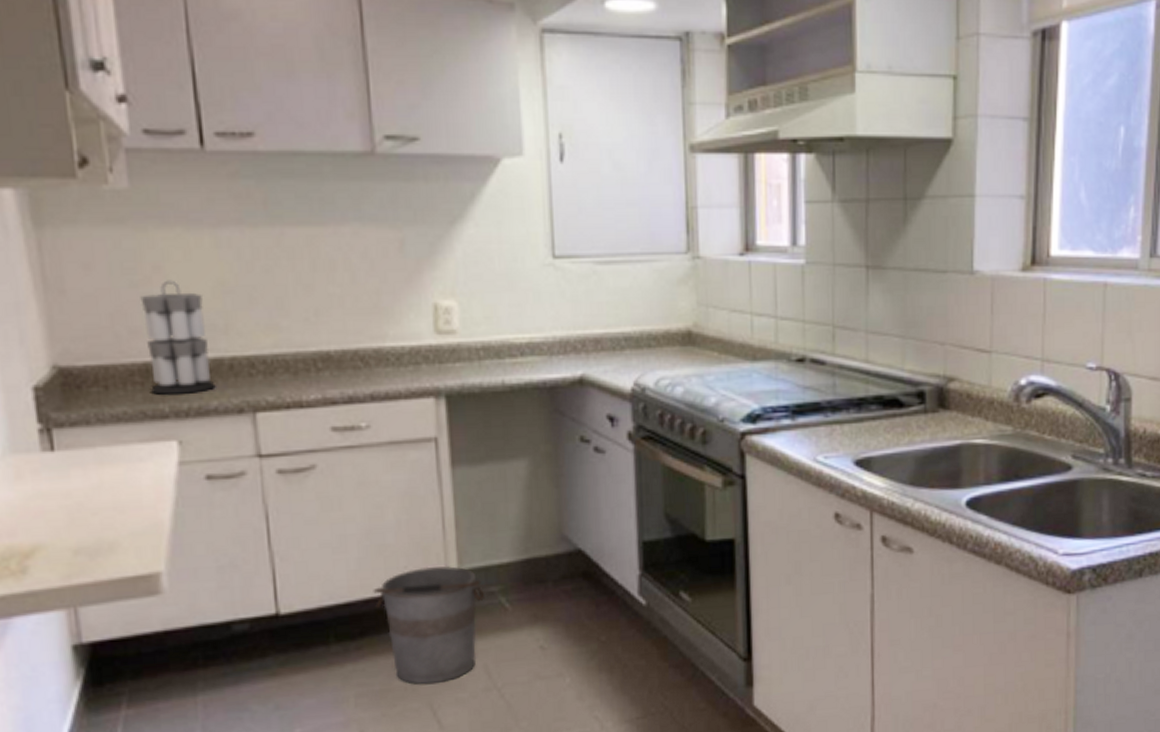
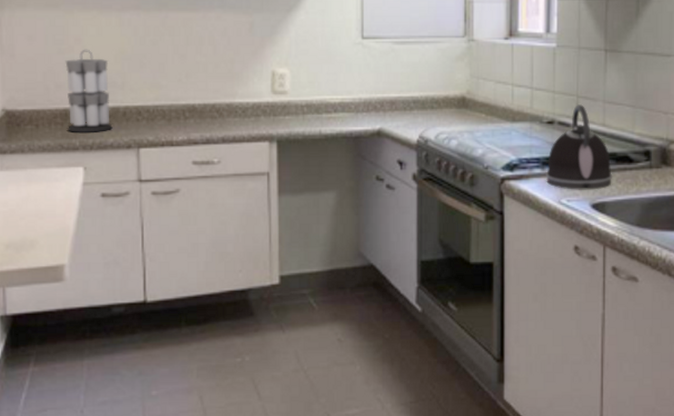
bucket: present [373,565,485,685] -> none [215,271,299,364]
kettle: none [796,336,880,444] -> present [545,104,613,190]

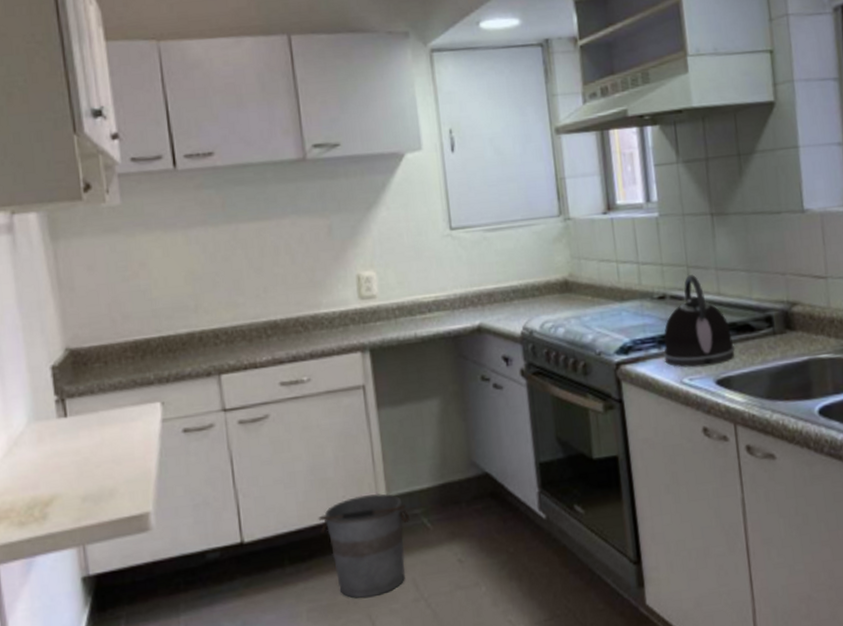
spice rack: present [65,49,113,134] -> none [130,273,189,366]
bucket: none [215,271,299,364] -> present [318,493,410,598]

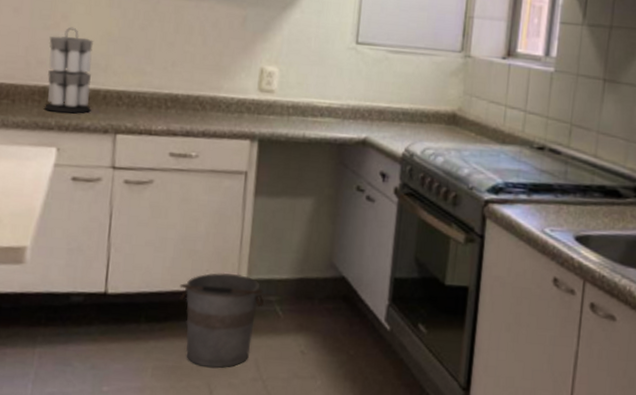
spice rack: none [130,273,189,366] -> present [44,27,93,114]
kettle: present [663,275,736,368] -> none [530,132,600,223]

